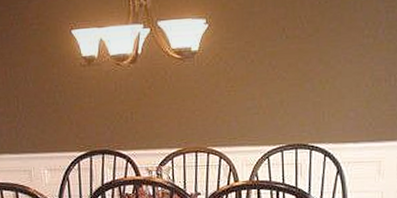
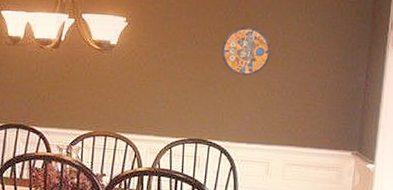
manhole cover: none [317,10,374,67] -> present [222,26,271,76]

